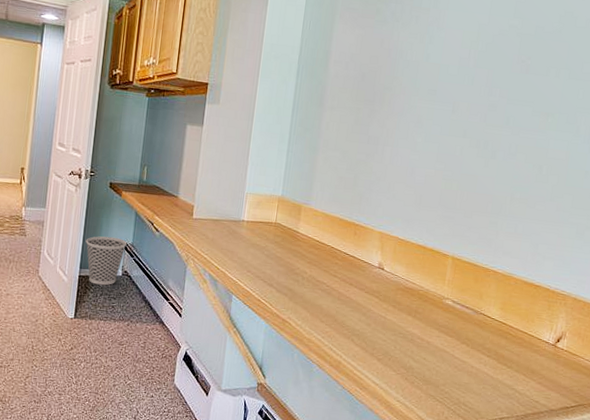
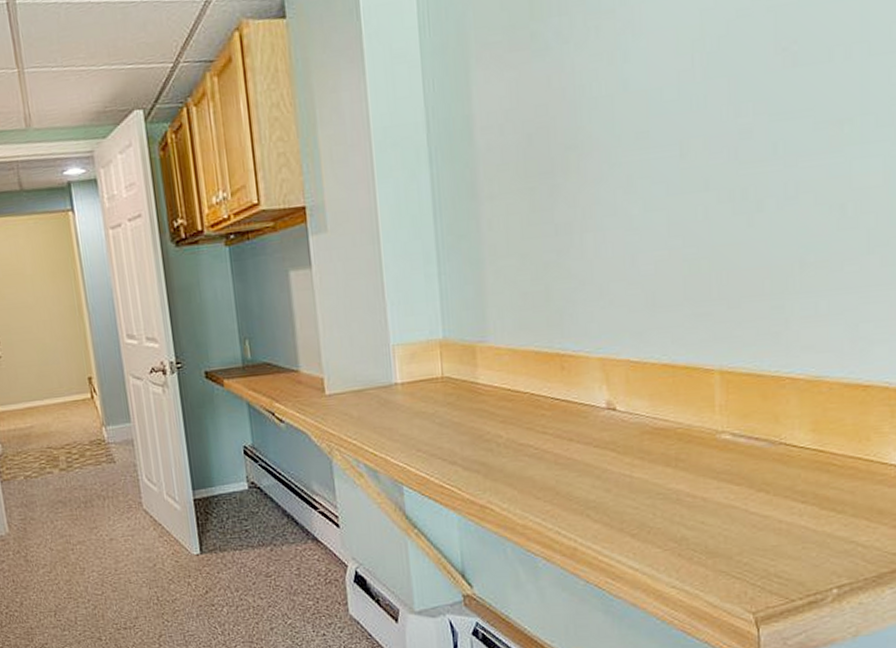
wastebasket: present [85,236,127,286] -> none [191,441,246,507]

